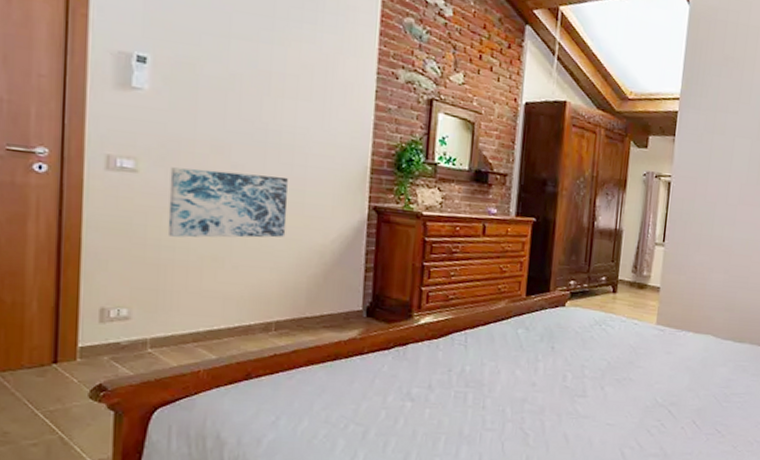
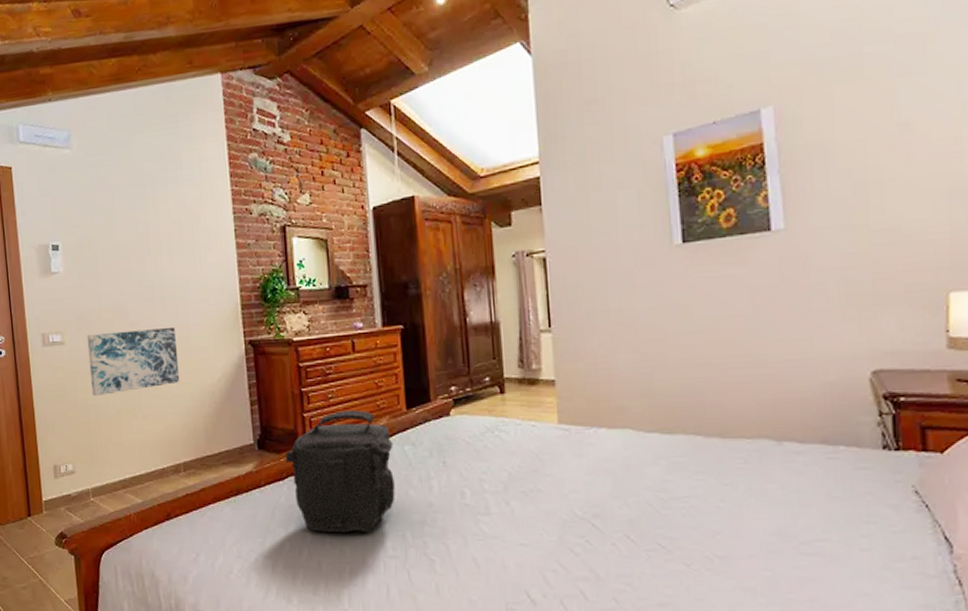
shoulder bag: none [394,289,508,406] -> present [285,410,395,534]

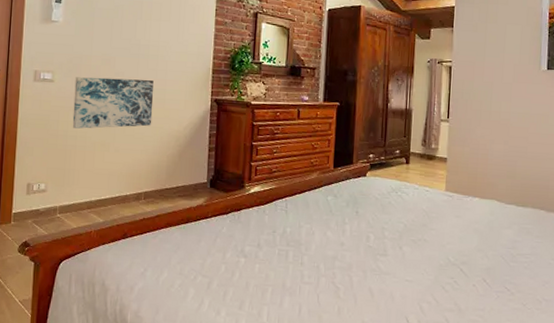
shoulder bag: present [285,410,395,534] -> none [231,164,320,262]

